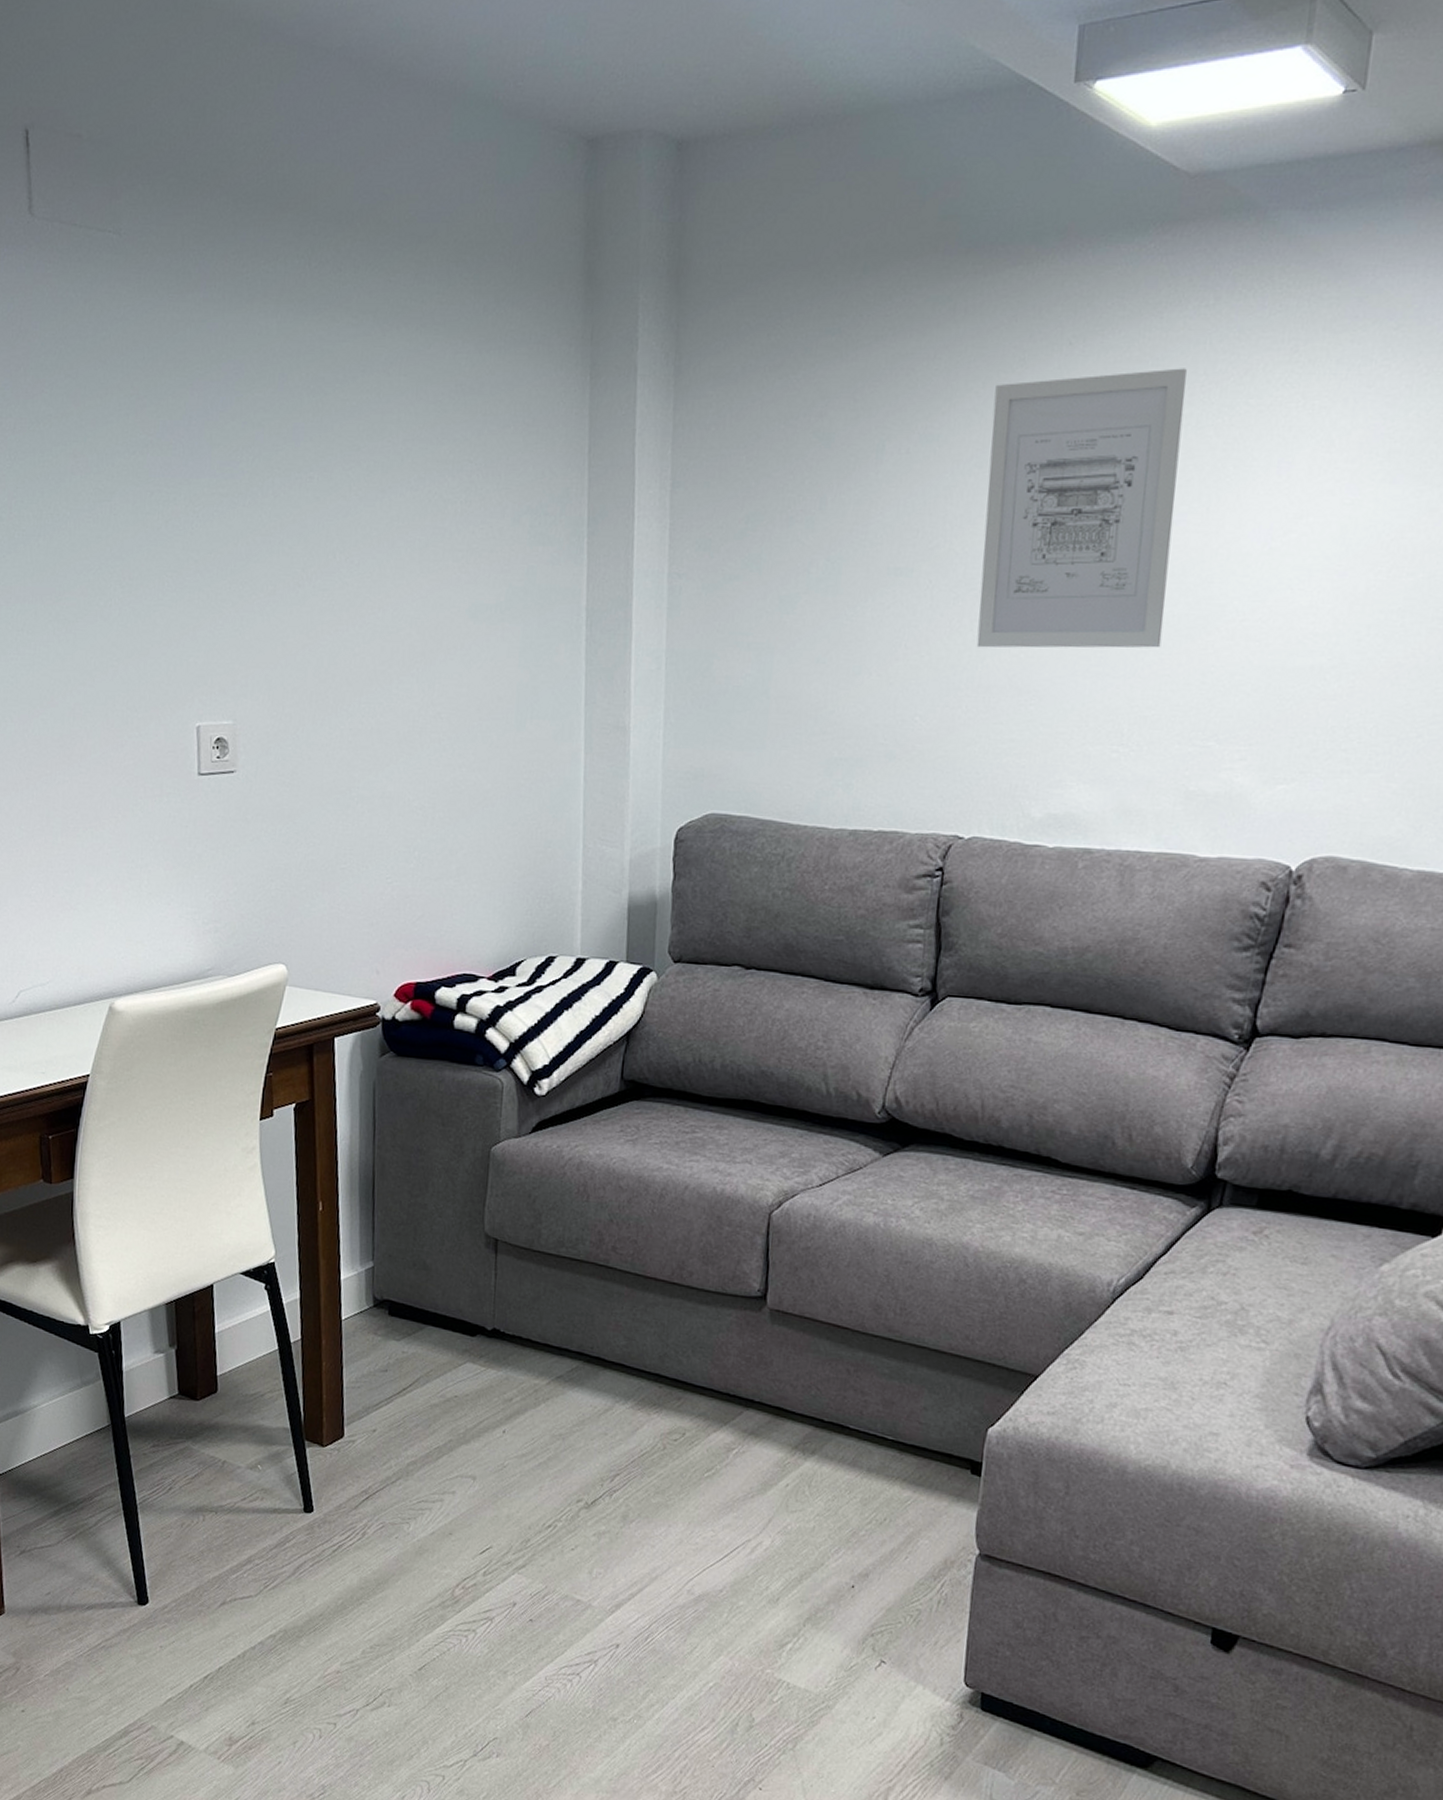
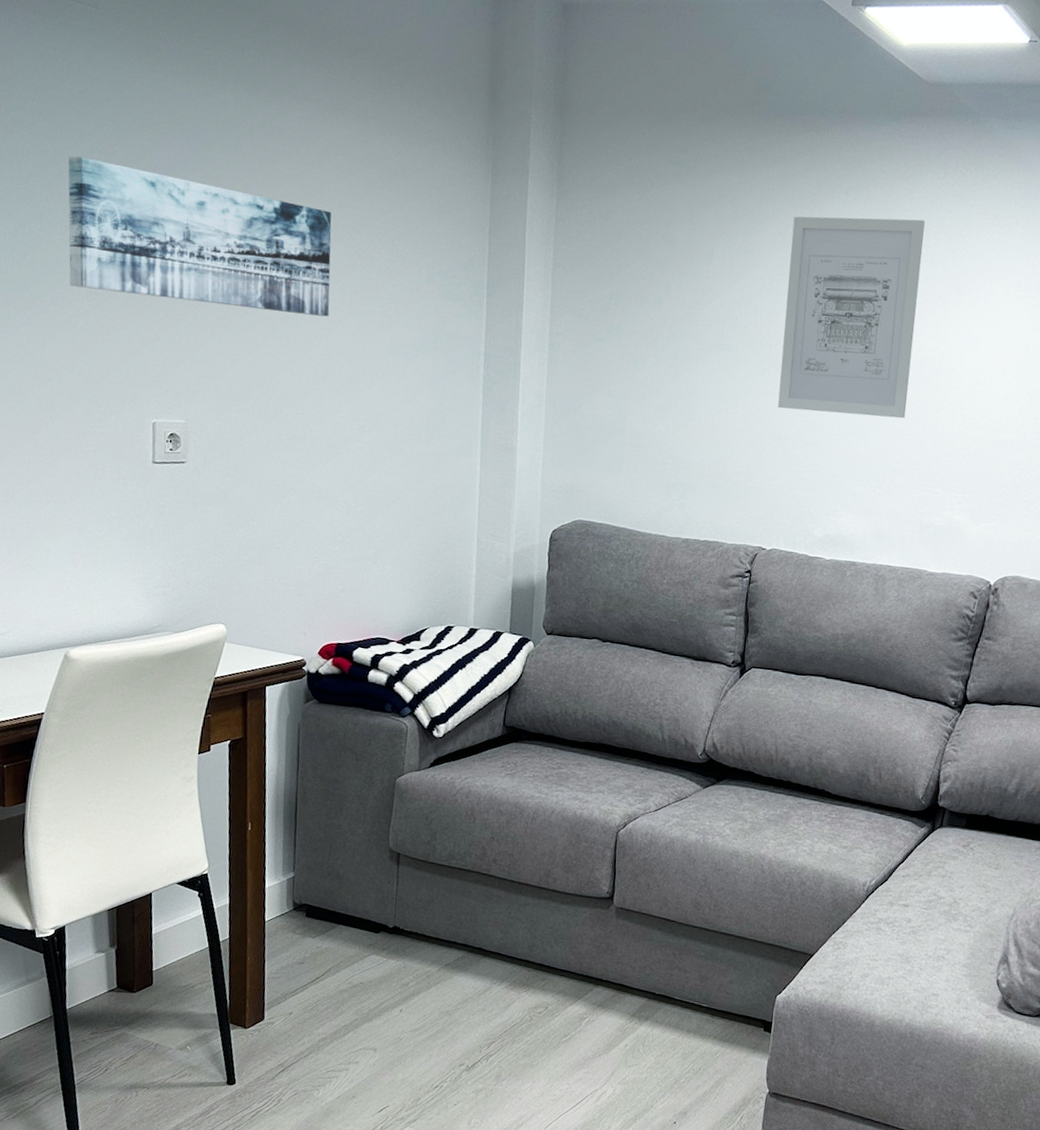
wall art: none [94,416,396,580] -> present [68,156,332,317]

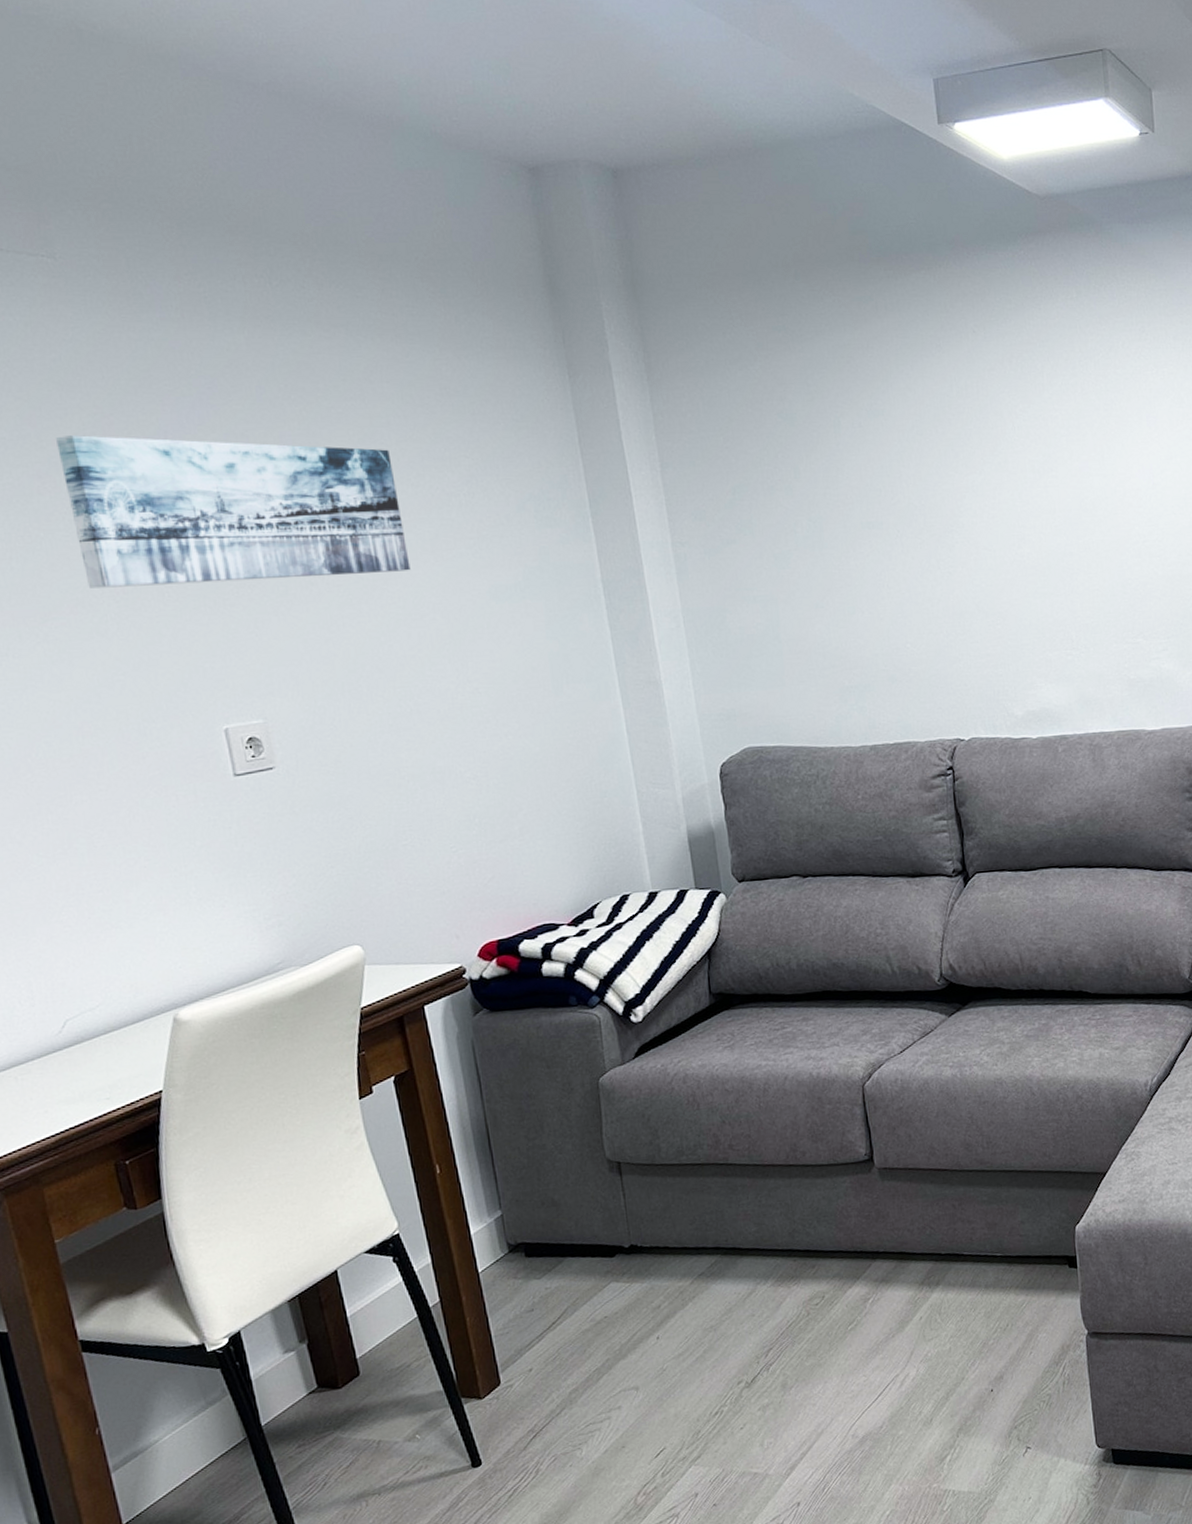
wall art: present [777,216,925,419] -> none [921,347,1088,582]

